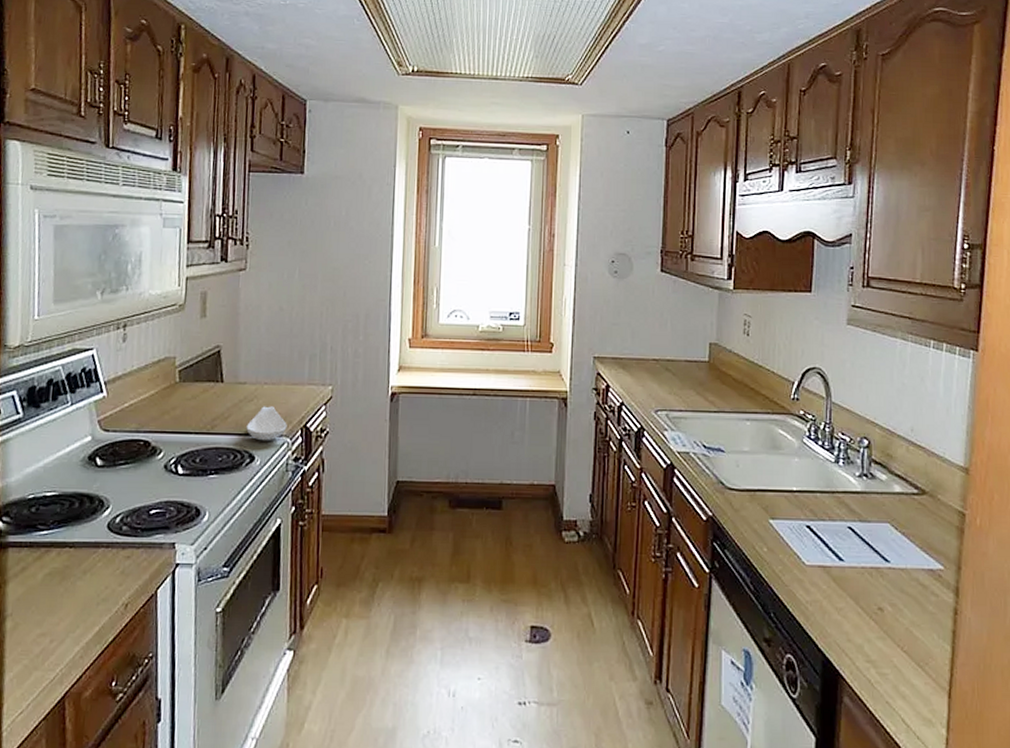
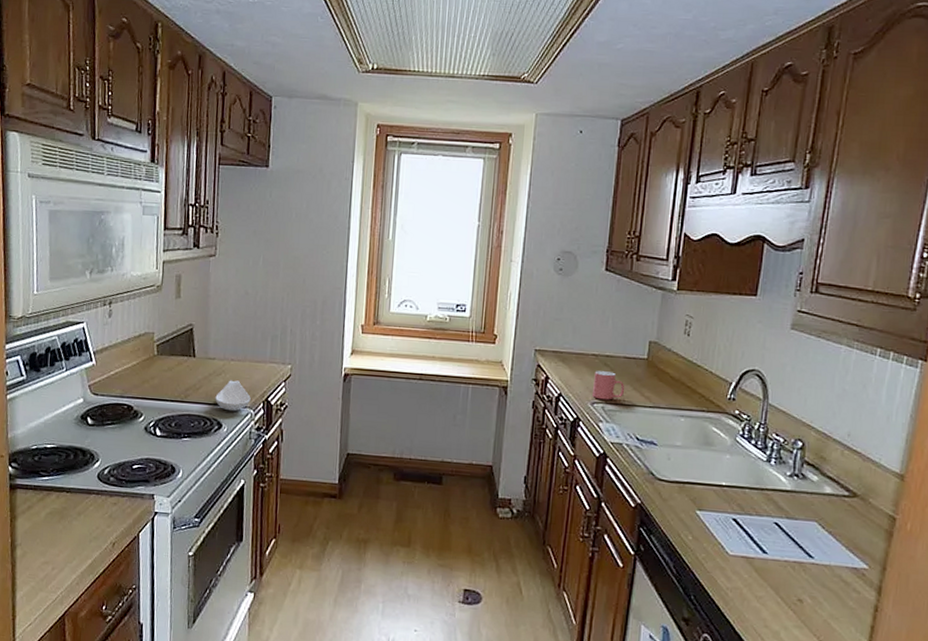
mug: none [656,376,688,407] -> present [593,371,625,400]

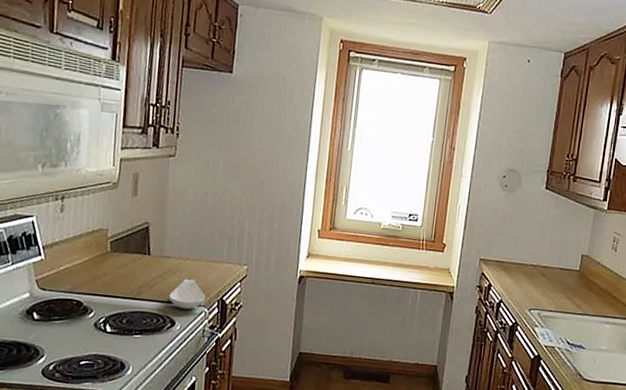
mug: present [593,371,625,400] -> none [530,280,559,307]

